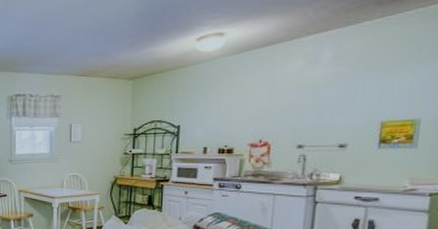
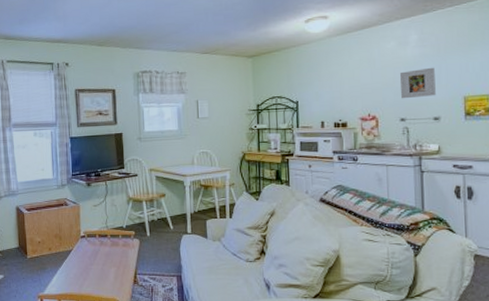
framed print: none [301,88,349,124] -> present [399,67,436,99]

